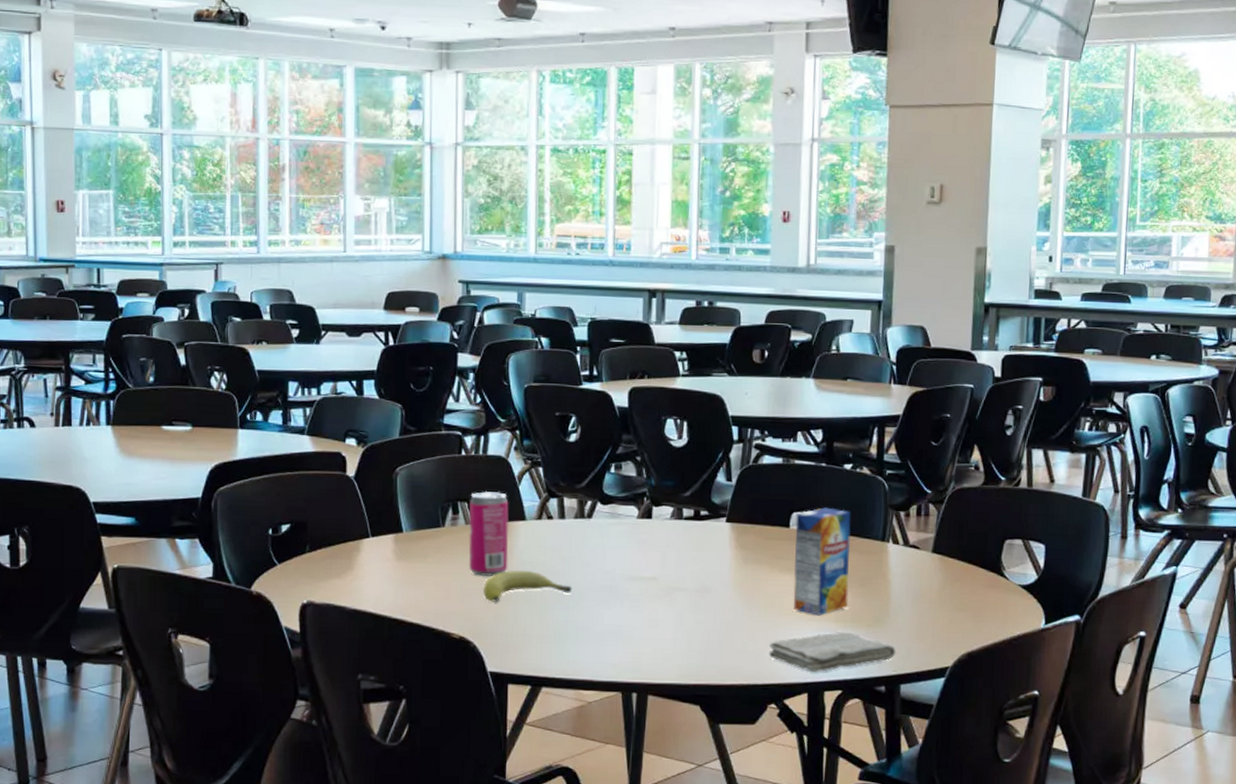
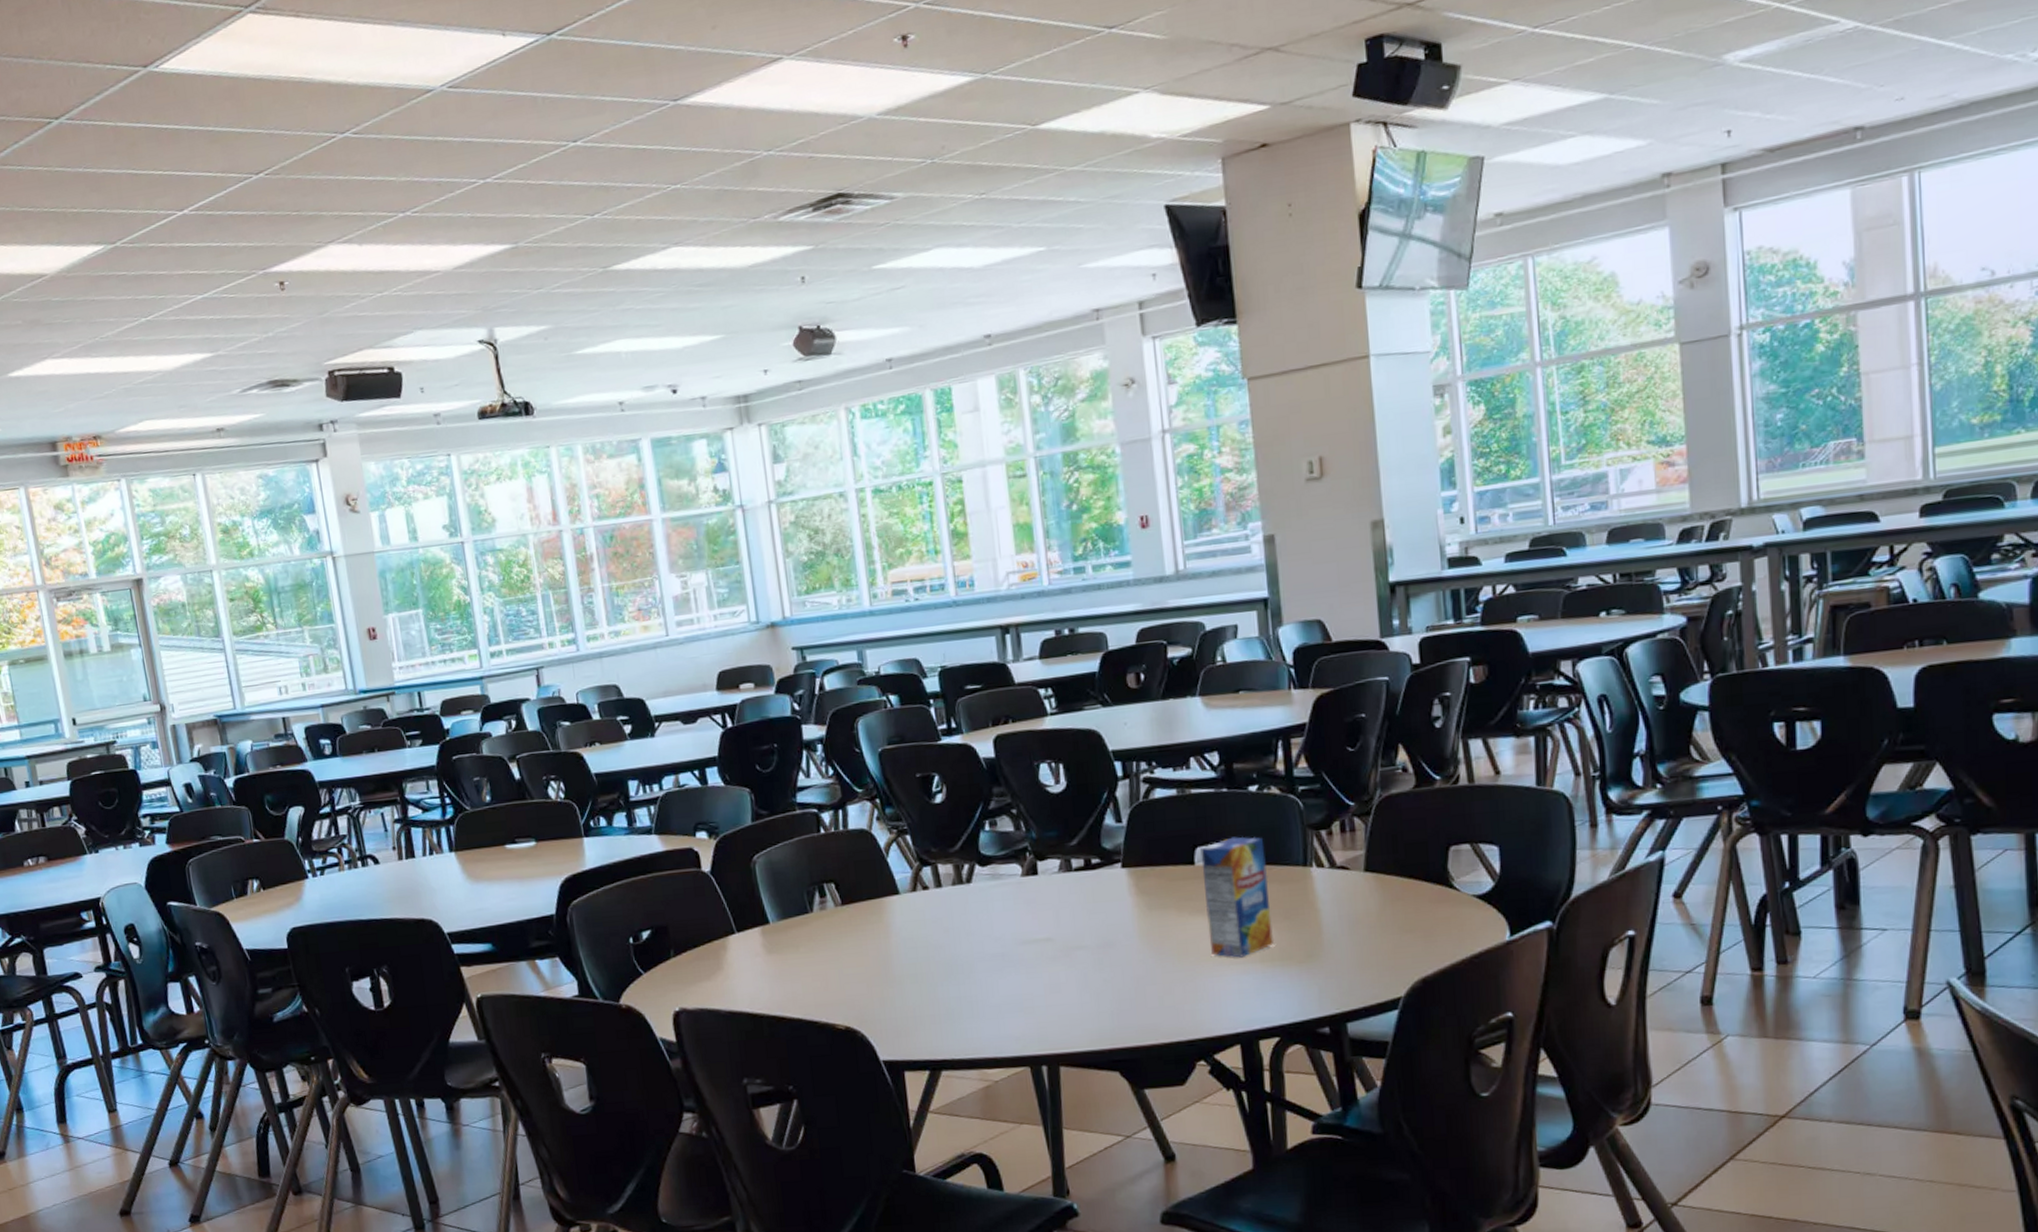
beverage can: present [468,491,509,576] -> none [836,867,887,960]
fruit: present [482,570,572,602] -> none [863,947,961,986]
washcloth: present [769,631,896,673] -> none [1189,971,1337,1022]

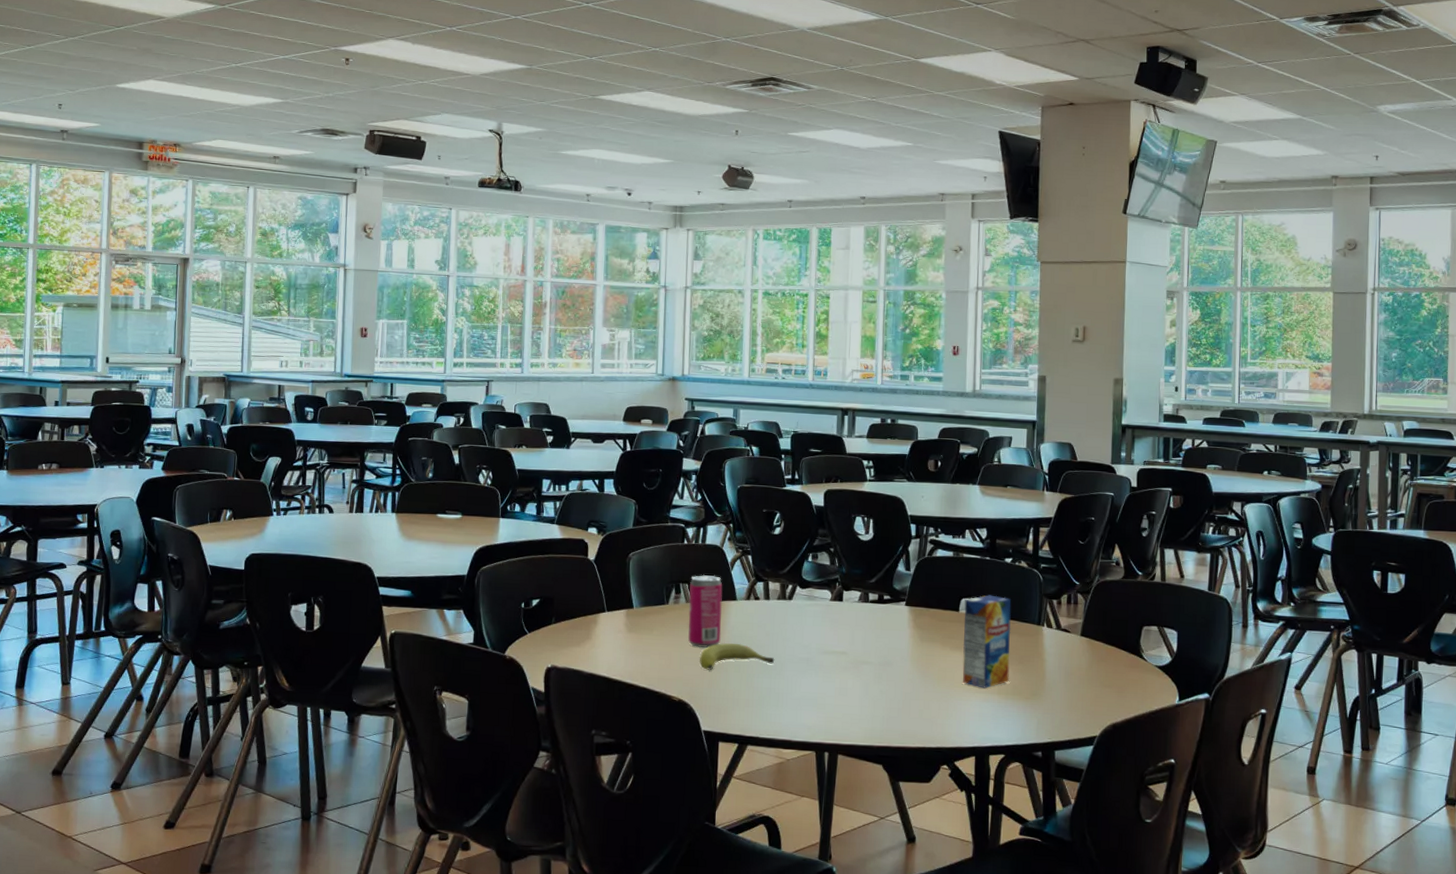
beverage can: none [836,867,887,960] -> present [688,575,723,648]
fruit: none [863,947,961,986] -> present [699,643,775,670]

